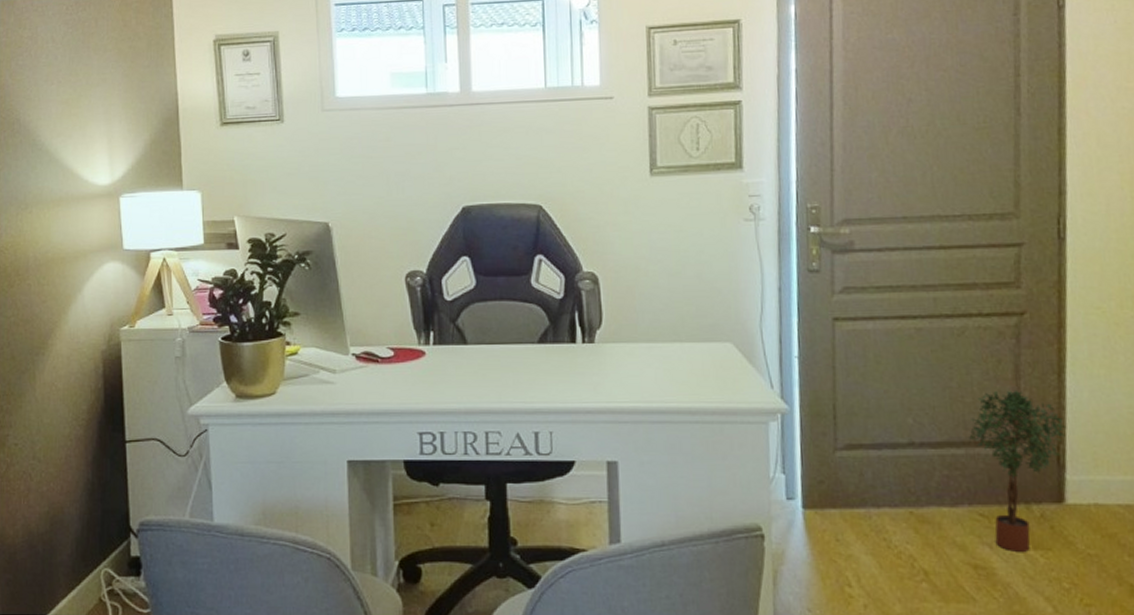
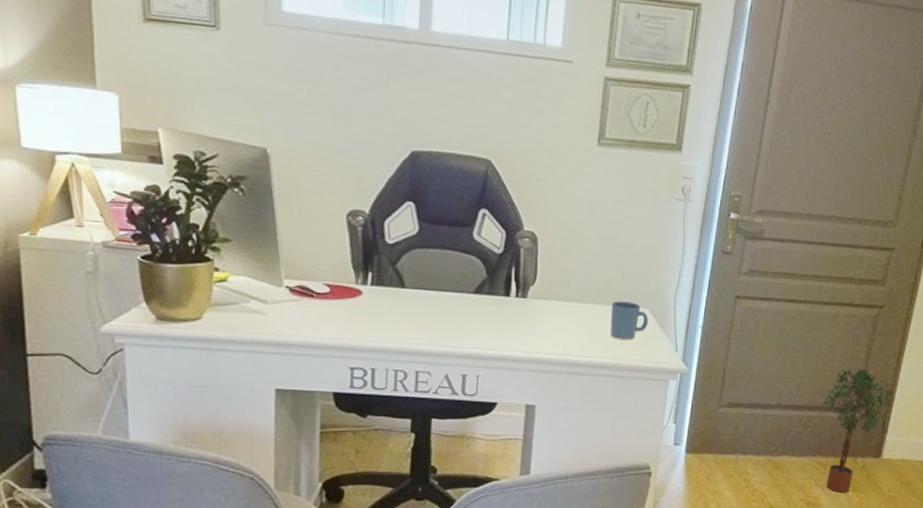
mug: none [688,336,734,381] -> present [610,301,649,341]

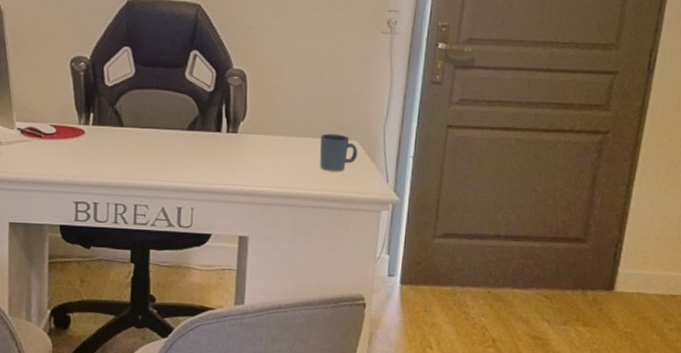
potted tree: present [823,368,895,493] -> none [546,196,627,328]

